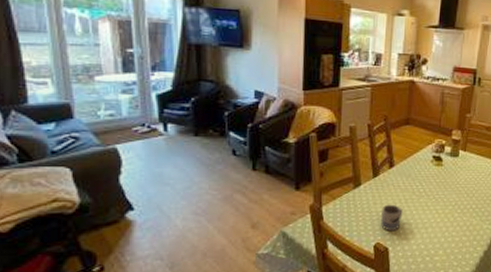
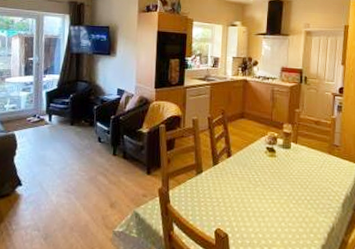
mug: present [381,204,403,232] -> none [221,191,241,218]

